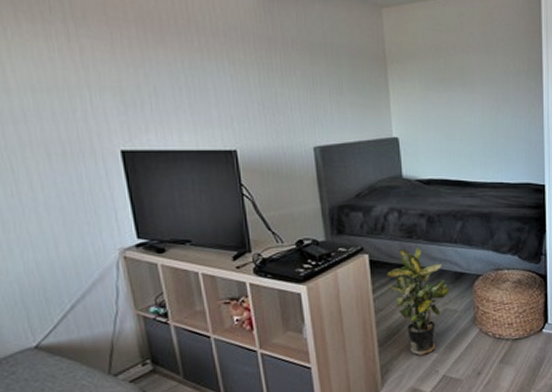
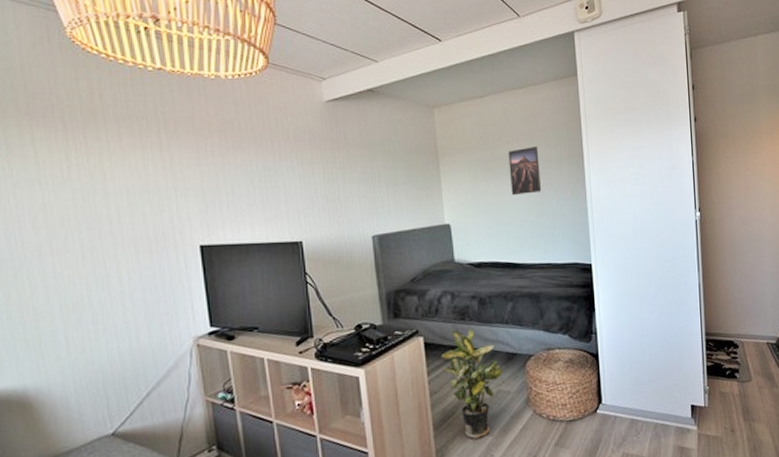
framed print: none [462,57,497,110] -> present [508,147,542,196]

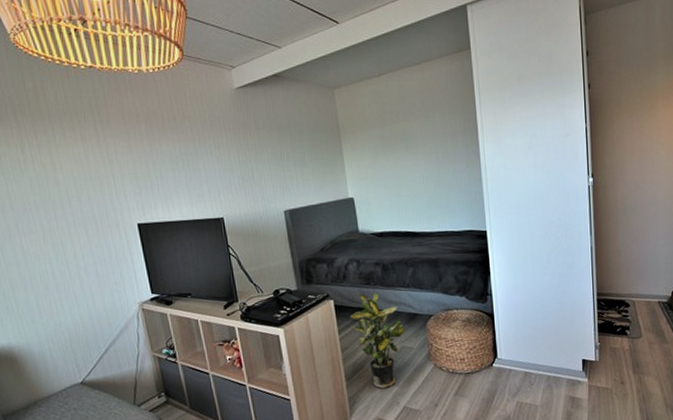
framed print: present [508,147,542,196] -> none [405,121,438,169]

